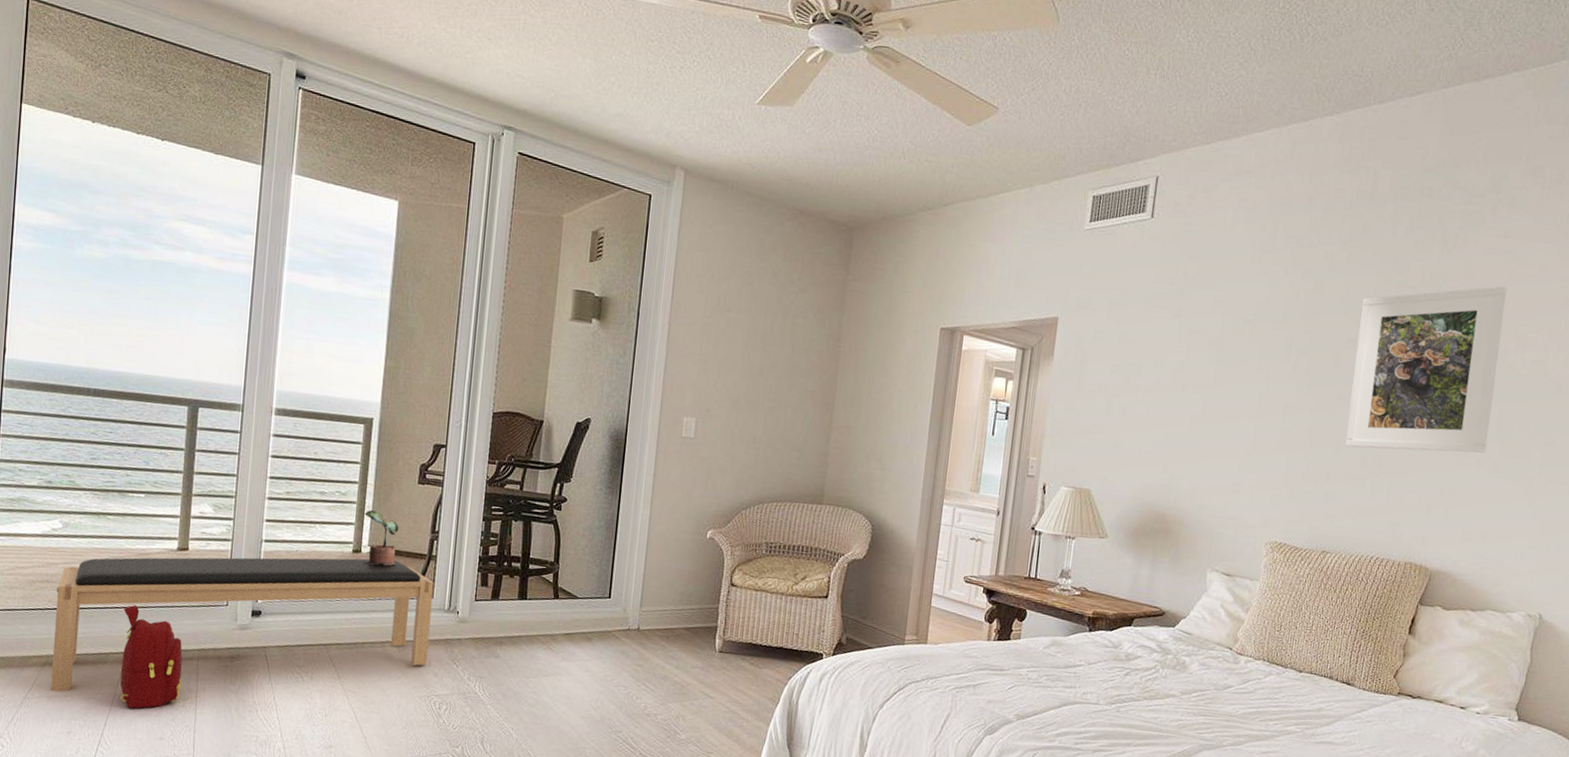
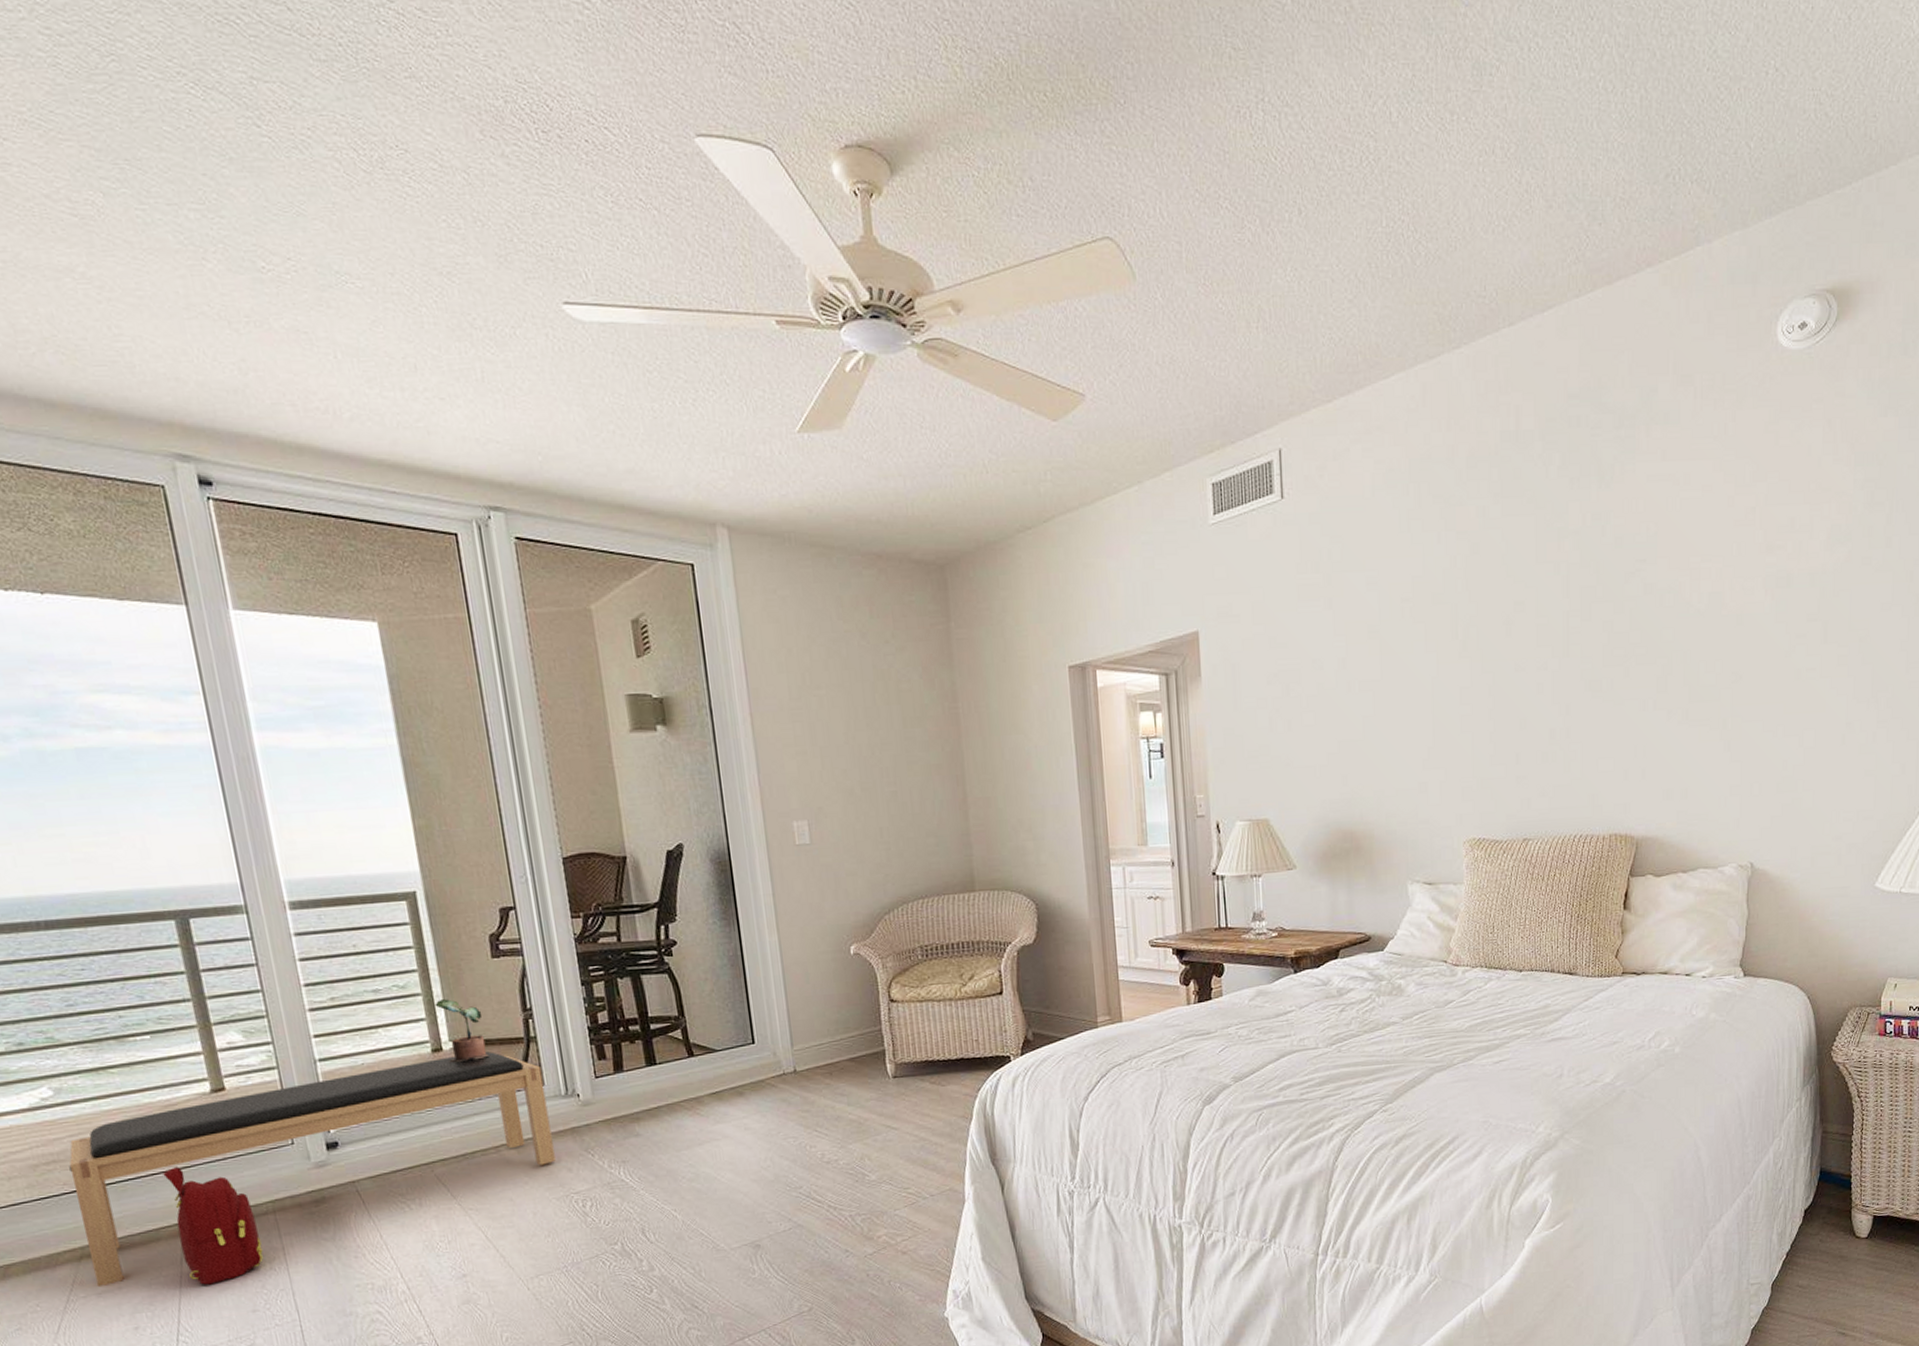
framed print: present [1344,286,1507,454] -> none [1524,516,1675,722]

